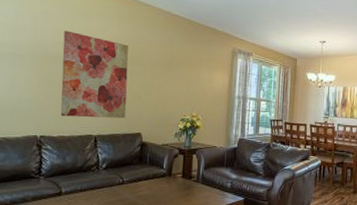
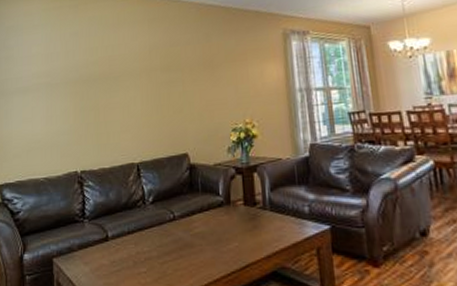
wall art: present [60,30,129,119] -> none [95,47,169,145]

